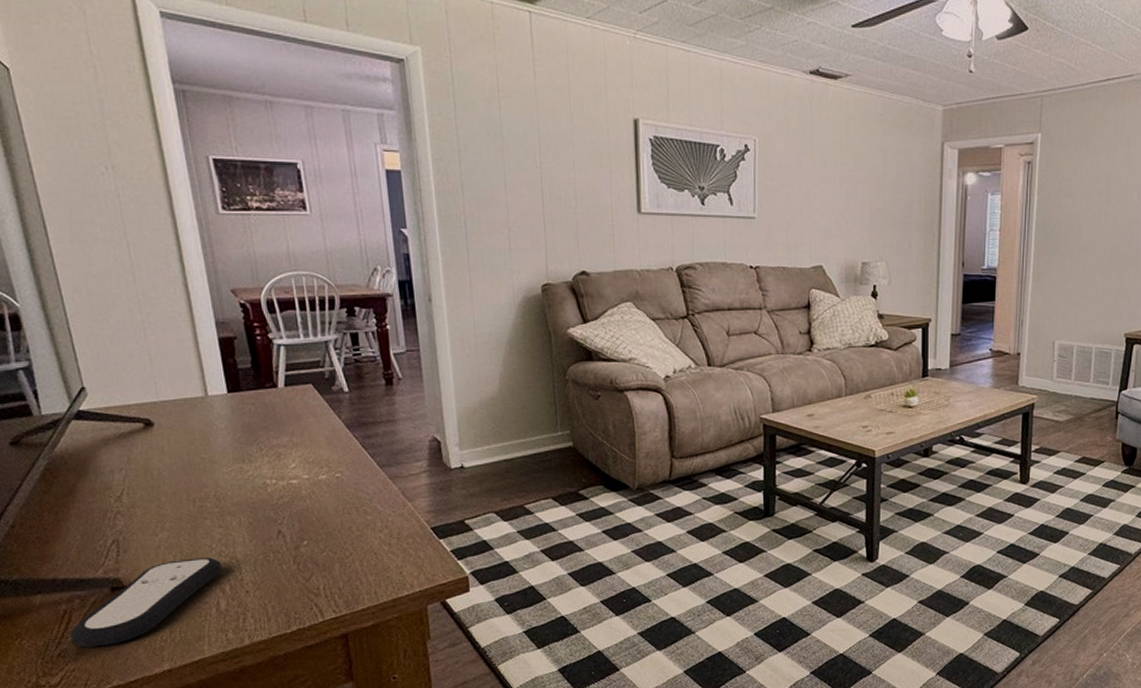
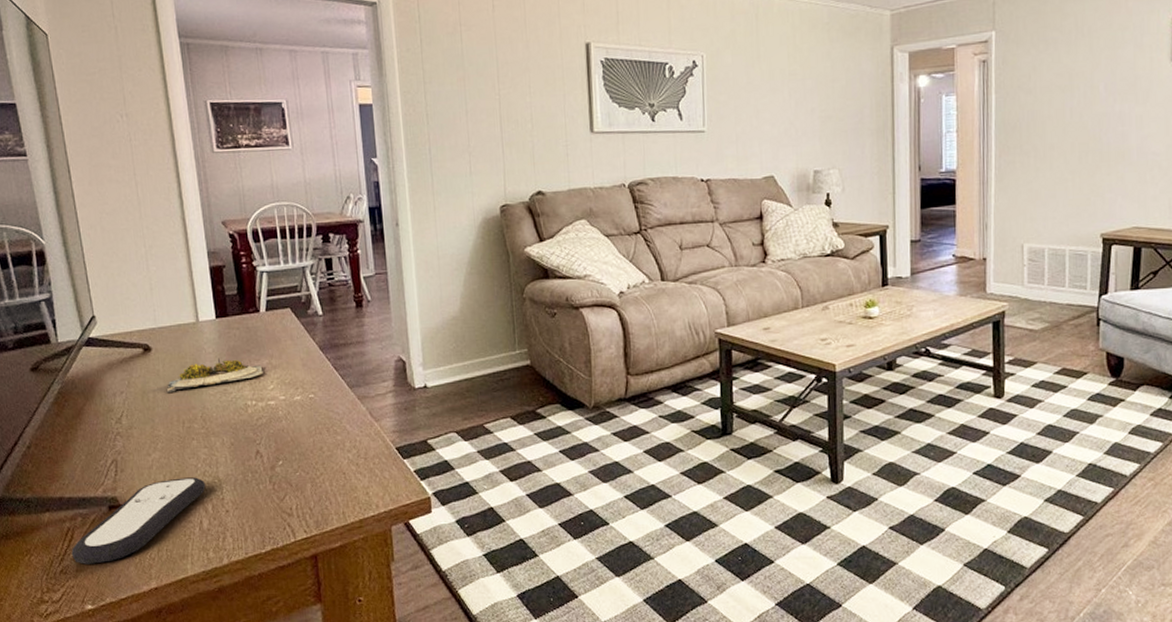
succulent plant: none [173,434,284,470] -> present [166,357,263,393]

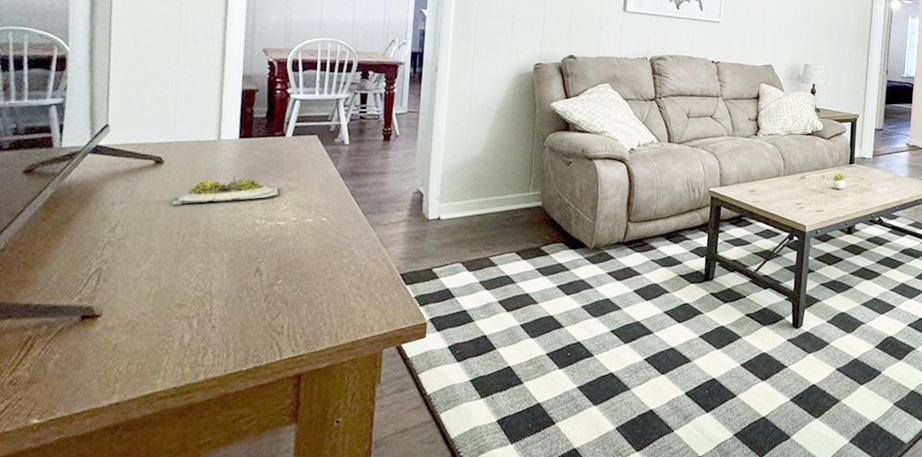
remote control: present [71,477,206,564] -> none [26,291,195,376]

